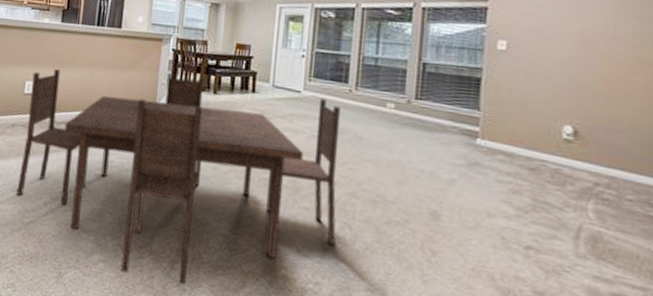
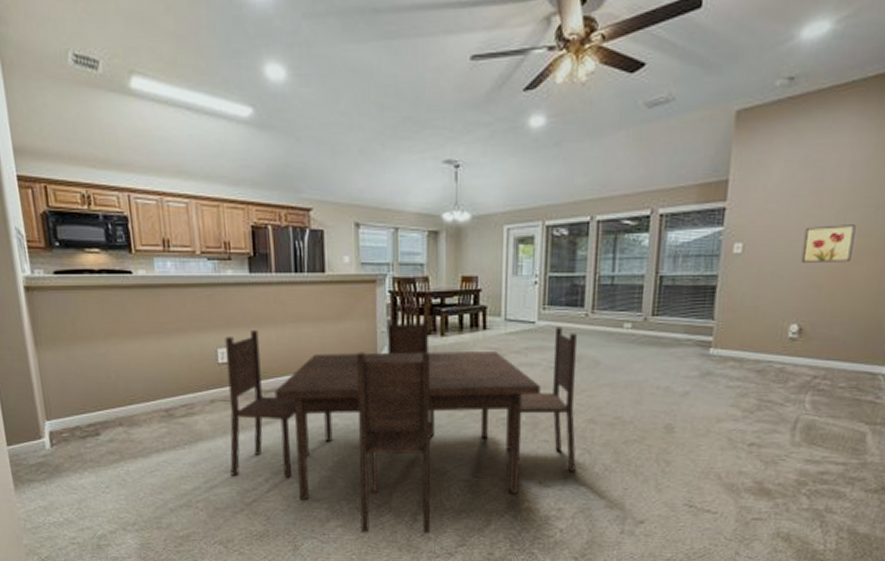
wall art: none [570,32,628,71] -> present [801,224,856,263]

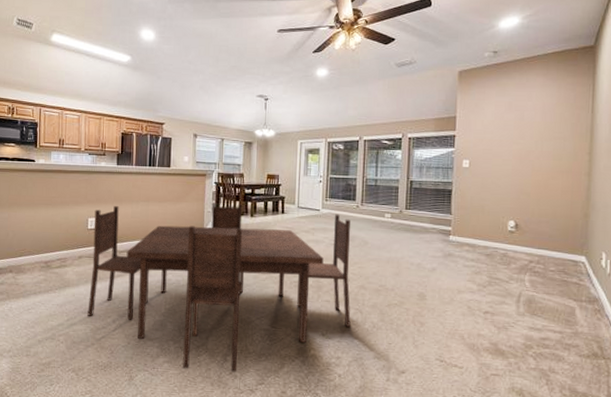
wall art: present [801,224,856,263] -> none [513,150,550,177]

